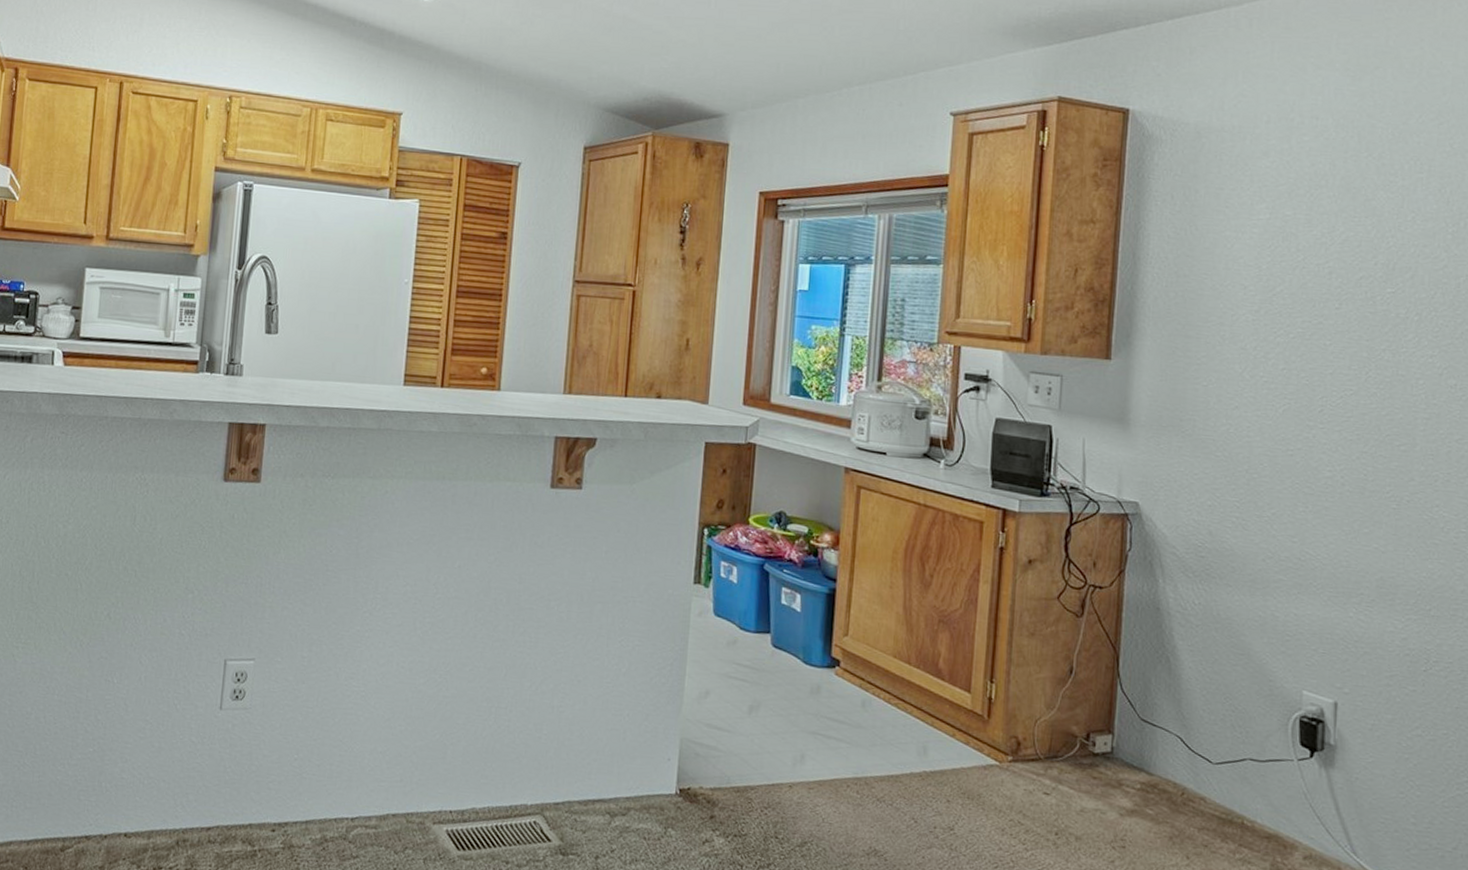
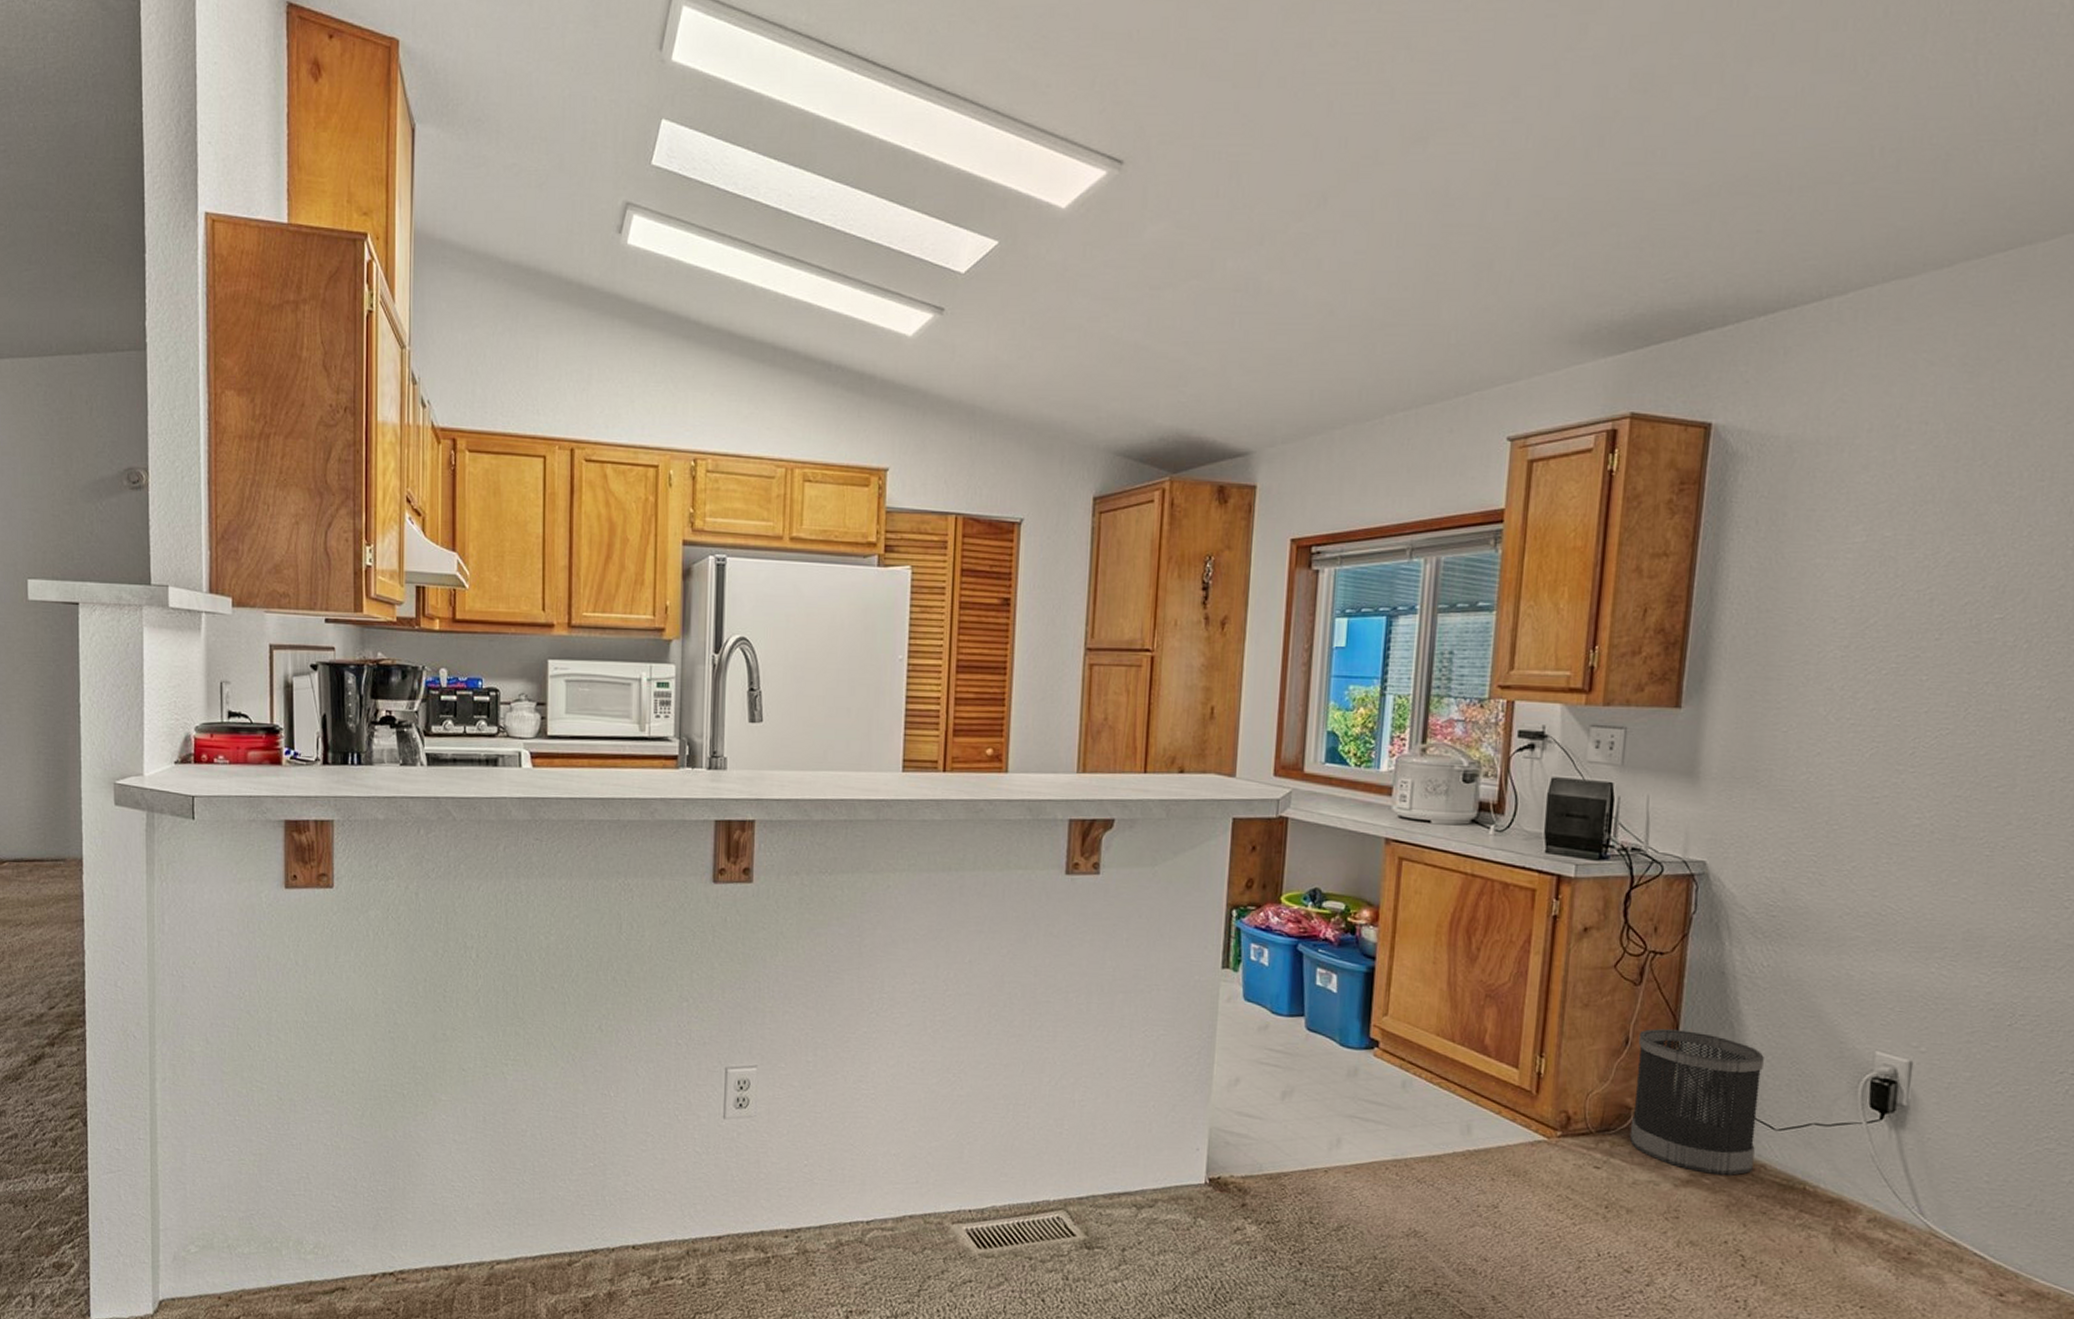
wastebasket: none [1076,659,1199,807] -> present [1629,1029,1764,1175]

